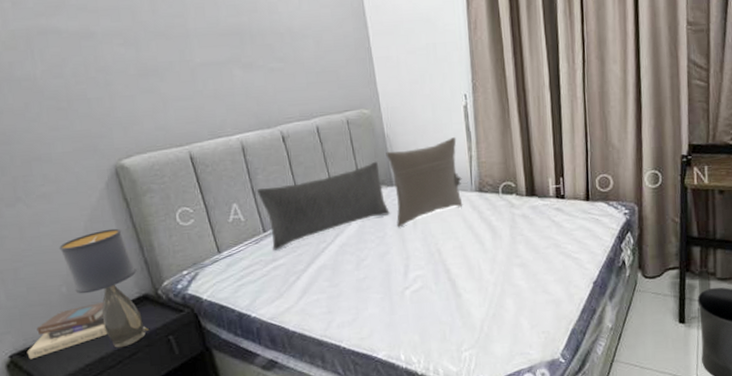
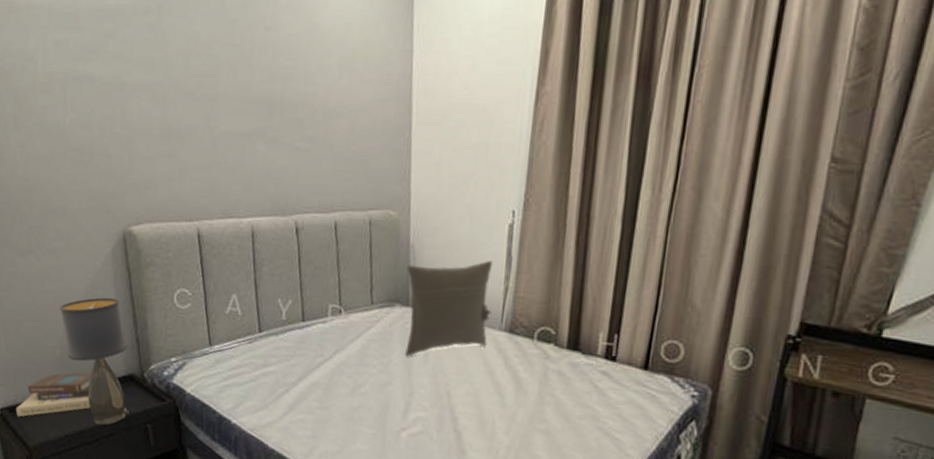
pillow: present [256,161,390,251] -> none [259,273,400,355]

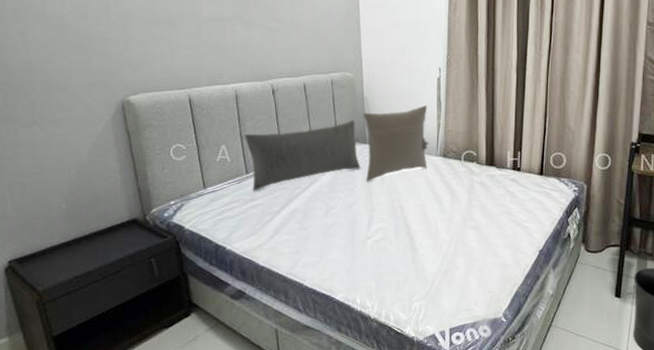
books: present [15,372,92,417] -> none [24,222,98,267]
table lamp: present [59,297,129,426] -> none [63,156,134,265]
pillow: none [259,273,400,355] -> present [244,120,361,191]

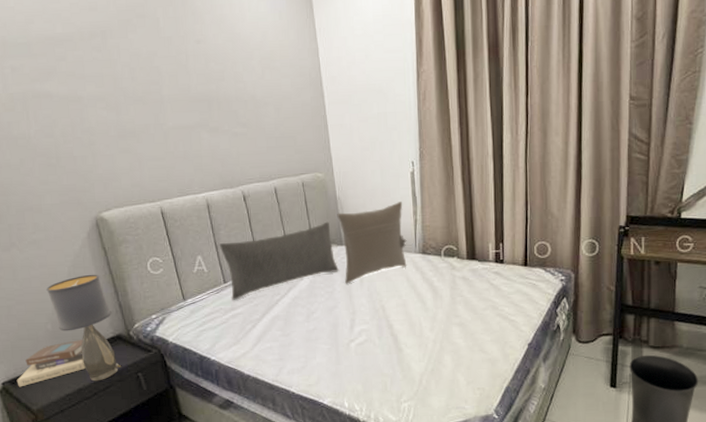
books: none [24,222,98,267] -> present [16,340,86,387]
table lamp: none [63,156,134,265] -> present [45,274,121,382]

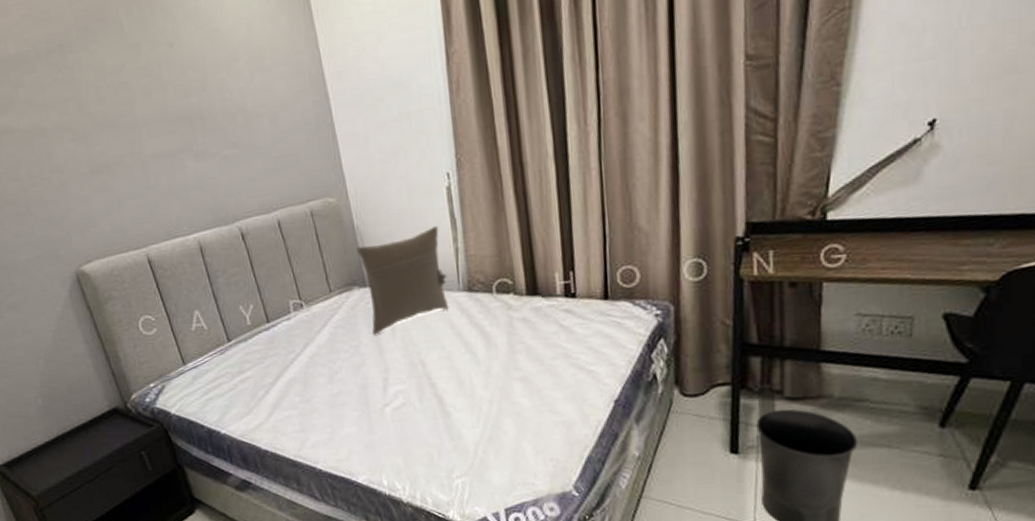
books: present [16,340,86,387] -> none [12,415,84,471]
table lamp: present [45,274,121,382] -> none [31,338,122,463]
pillow: present [219,221,339,300] -> none [218,258,364,362]

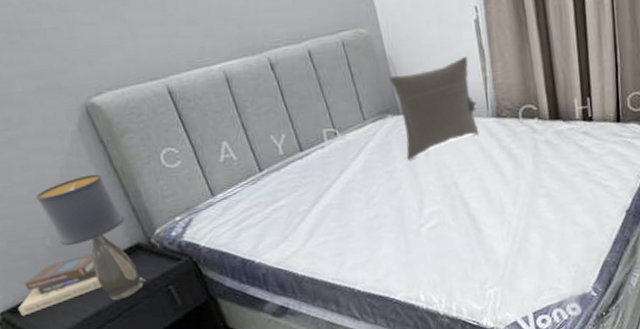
books: none [12,415,84,471] -> present [17,254,102,317]
table lamp: none [31,338,122,463] -> present [35,174,146,301]

